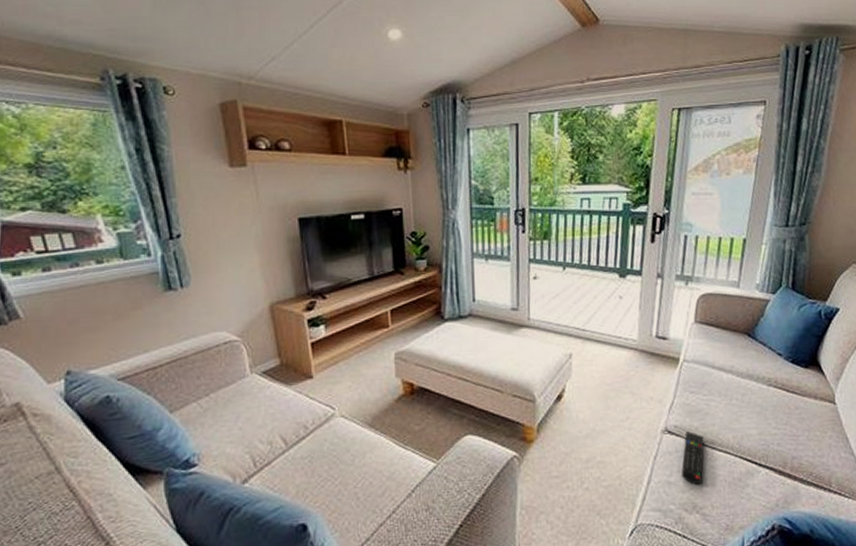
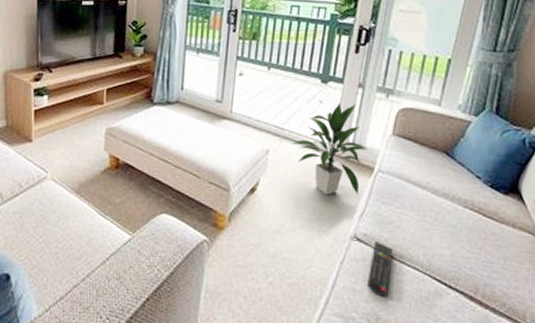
indoor plant: none [595,295,672,392] -> present [292,103,368,195]

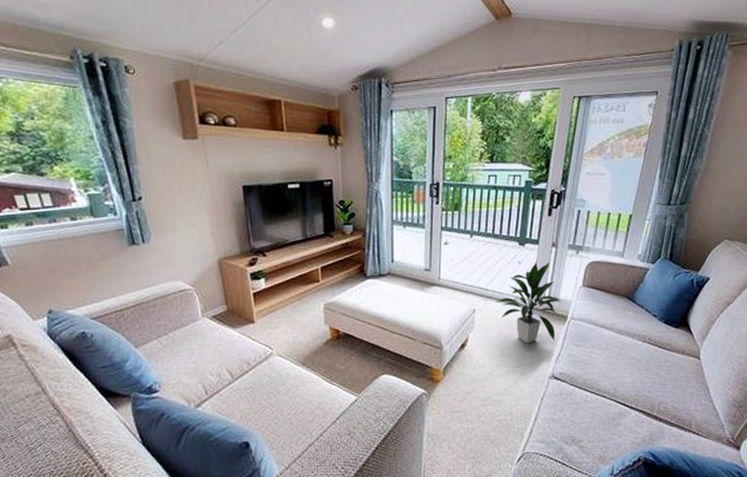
remote control: present [367,241,392,296] -> none [564,378,584,422]

